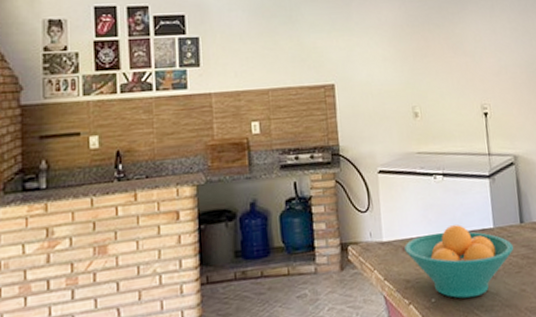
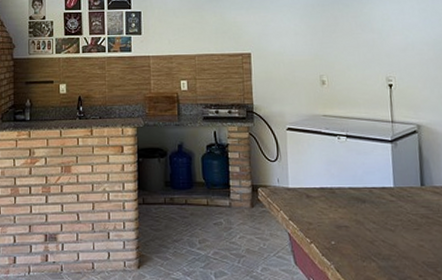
fruit bowl: present [405,225,514,299] -> none [308,181,414,246]

